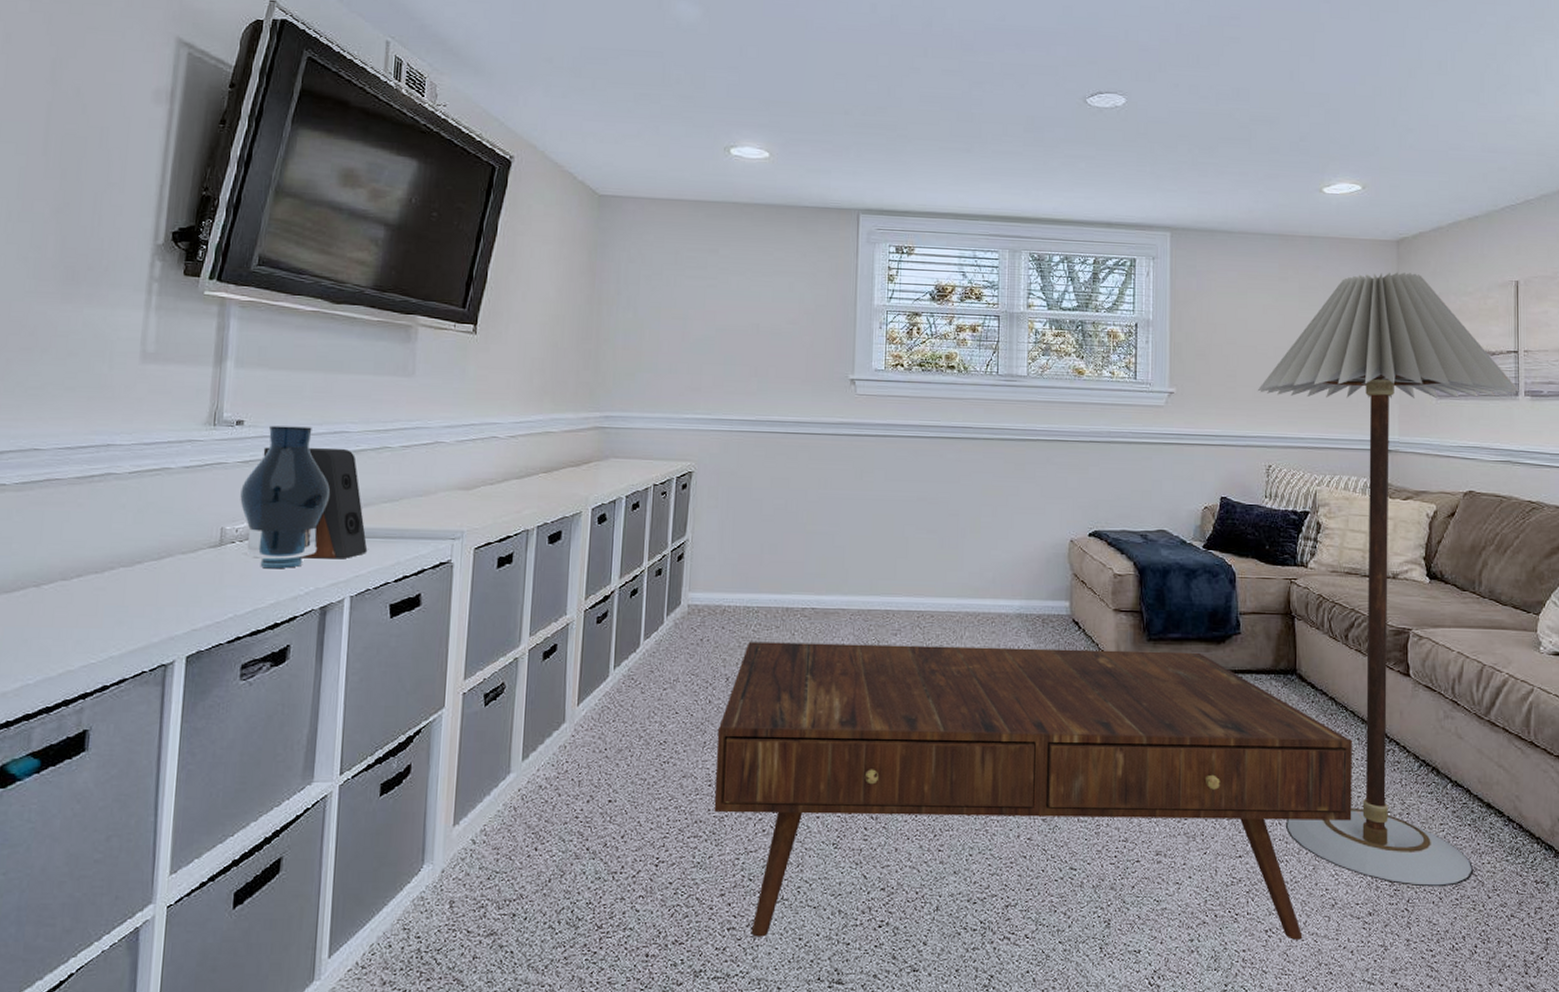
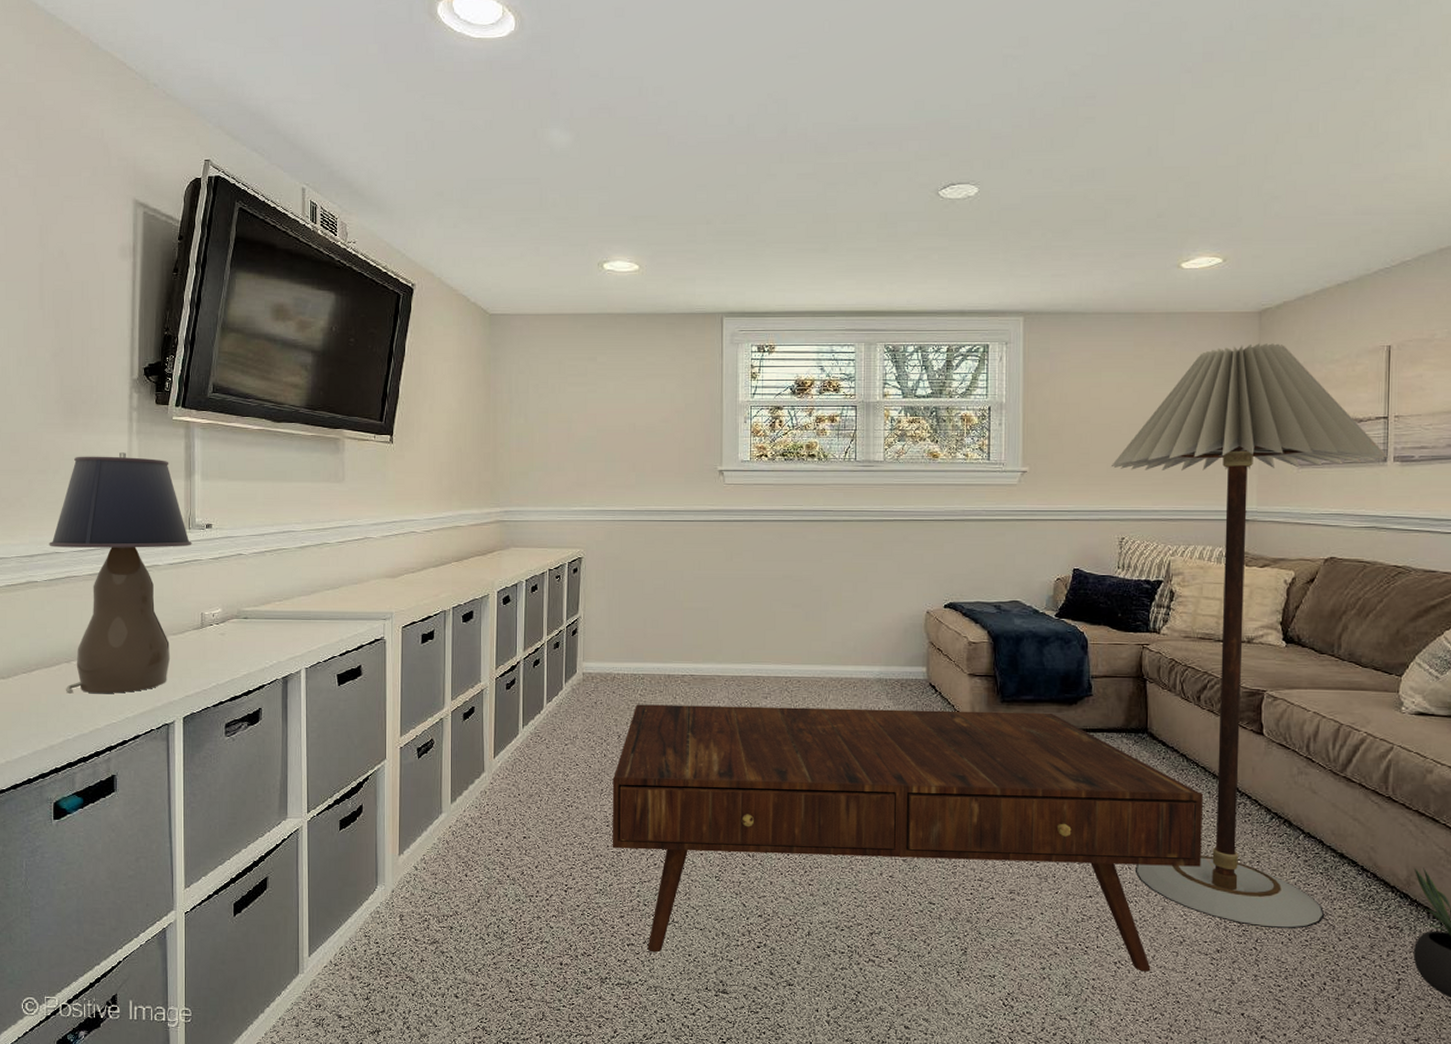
table lamp: none [26,331,217,626] -> present [49,452,192,694]
vase: present [240,425,331,569] -> none [214,528,284,646]
speaker: present [263,447,368,559] -> none [229,545,317,638]

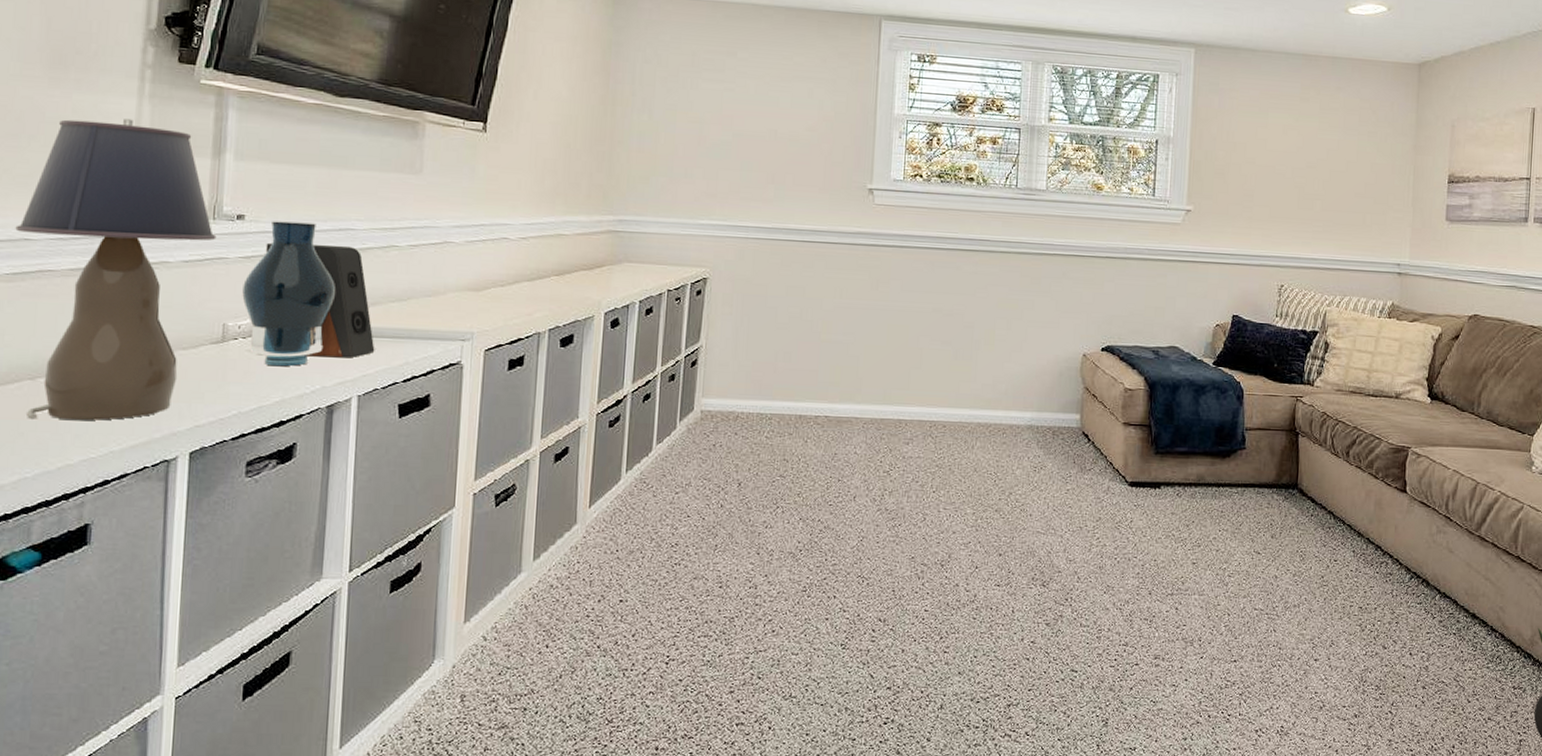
vase: none [214,528,284,646] -> present [242,221,337,367]
speaker: none [229,545,317,638] -> present [265,242,375,358]
coffee table: present [612,704,1203,972] -> none [724,448,1348,739]
floor lamp: present [1112,343,1389,929] -> none [1274,95,1530,692]

